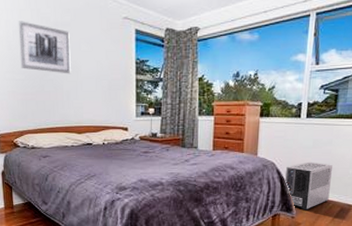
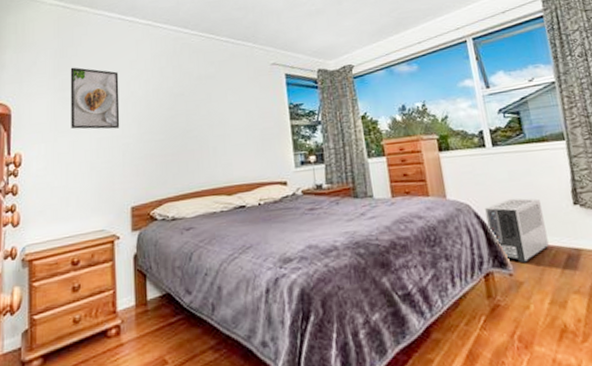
wall art: present [18,21,71,74] -> none [158,78,218,129]

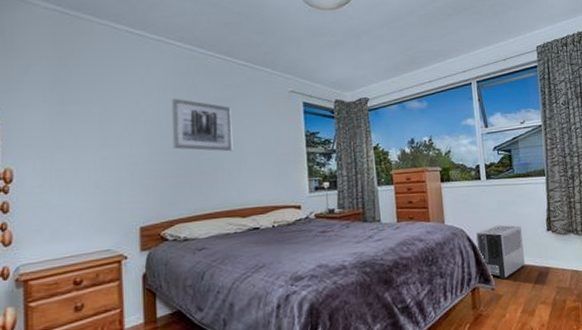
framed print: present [70,67,120,129] -> none [70,79,128,148]
wall art: none [158,78,218,129] -> present [171,98,233,152]

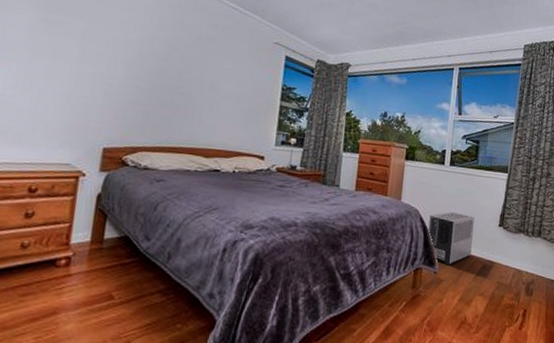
wall art: present [171,98,233,152] -> none [149,27,214,91]

